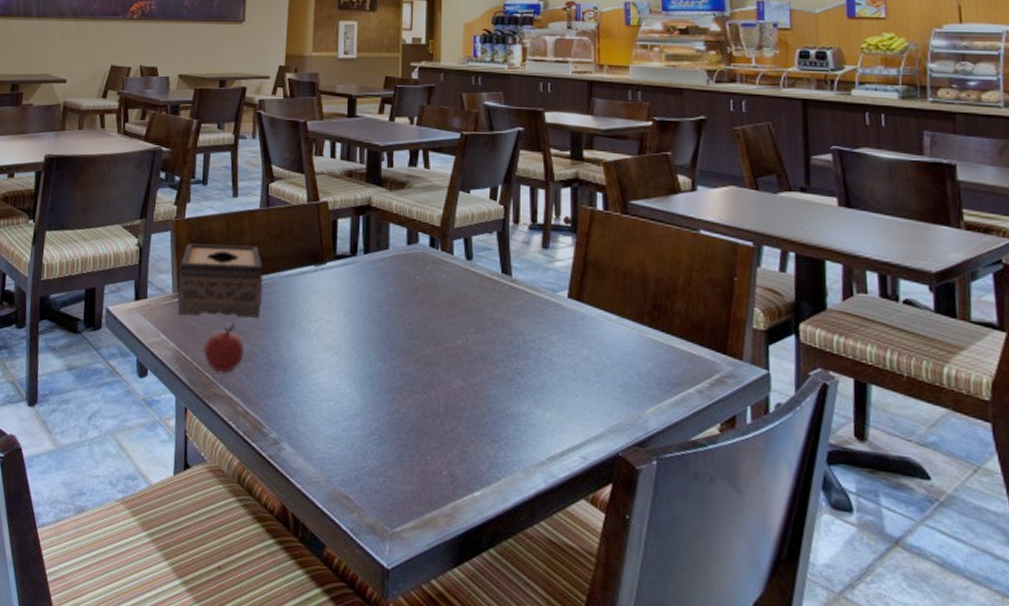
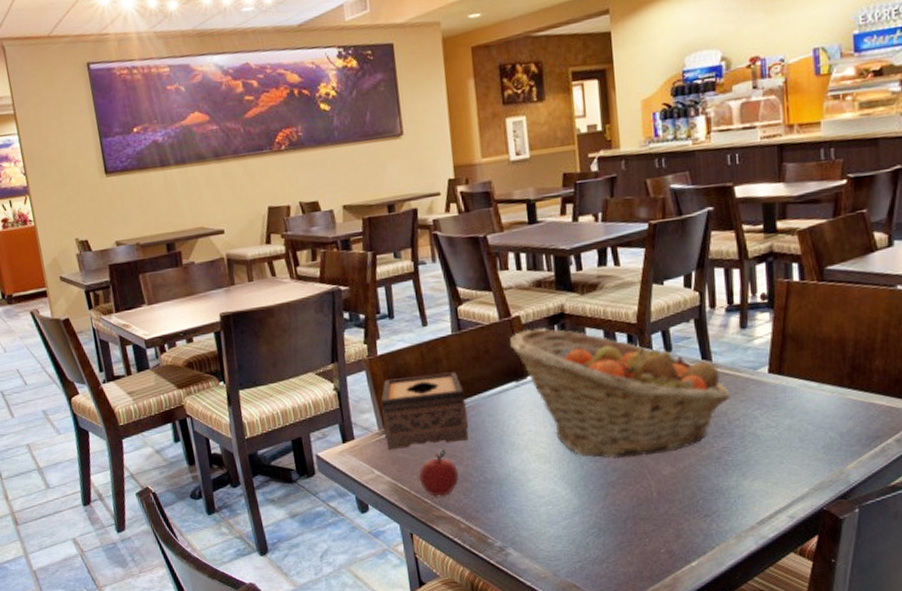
fruit basket: none [314,216,529,365] -> present [509,328,732,458]

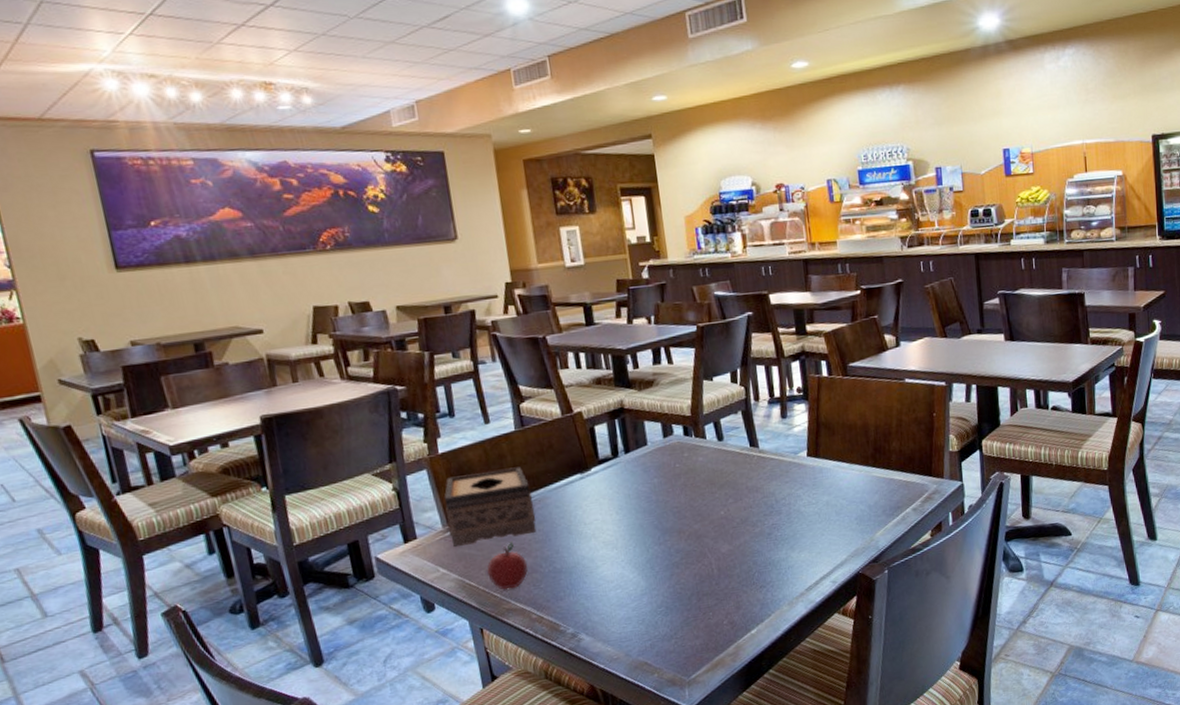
fruit basket: present [509,328,732,458] -> none [572,422,777,541]

